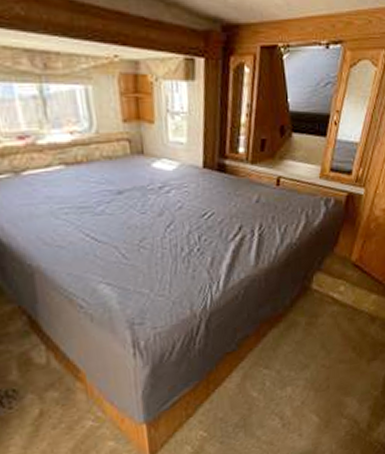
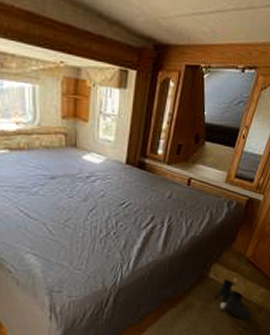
boots: none [319,288,365,332] -> present [213,279,252,319]

